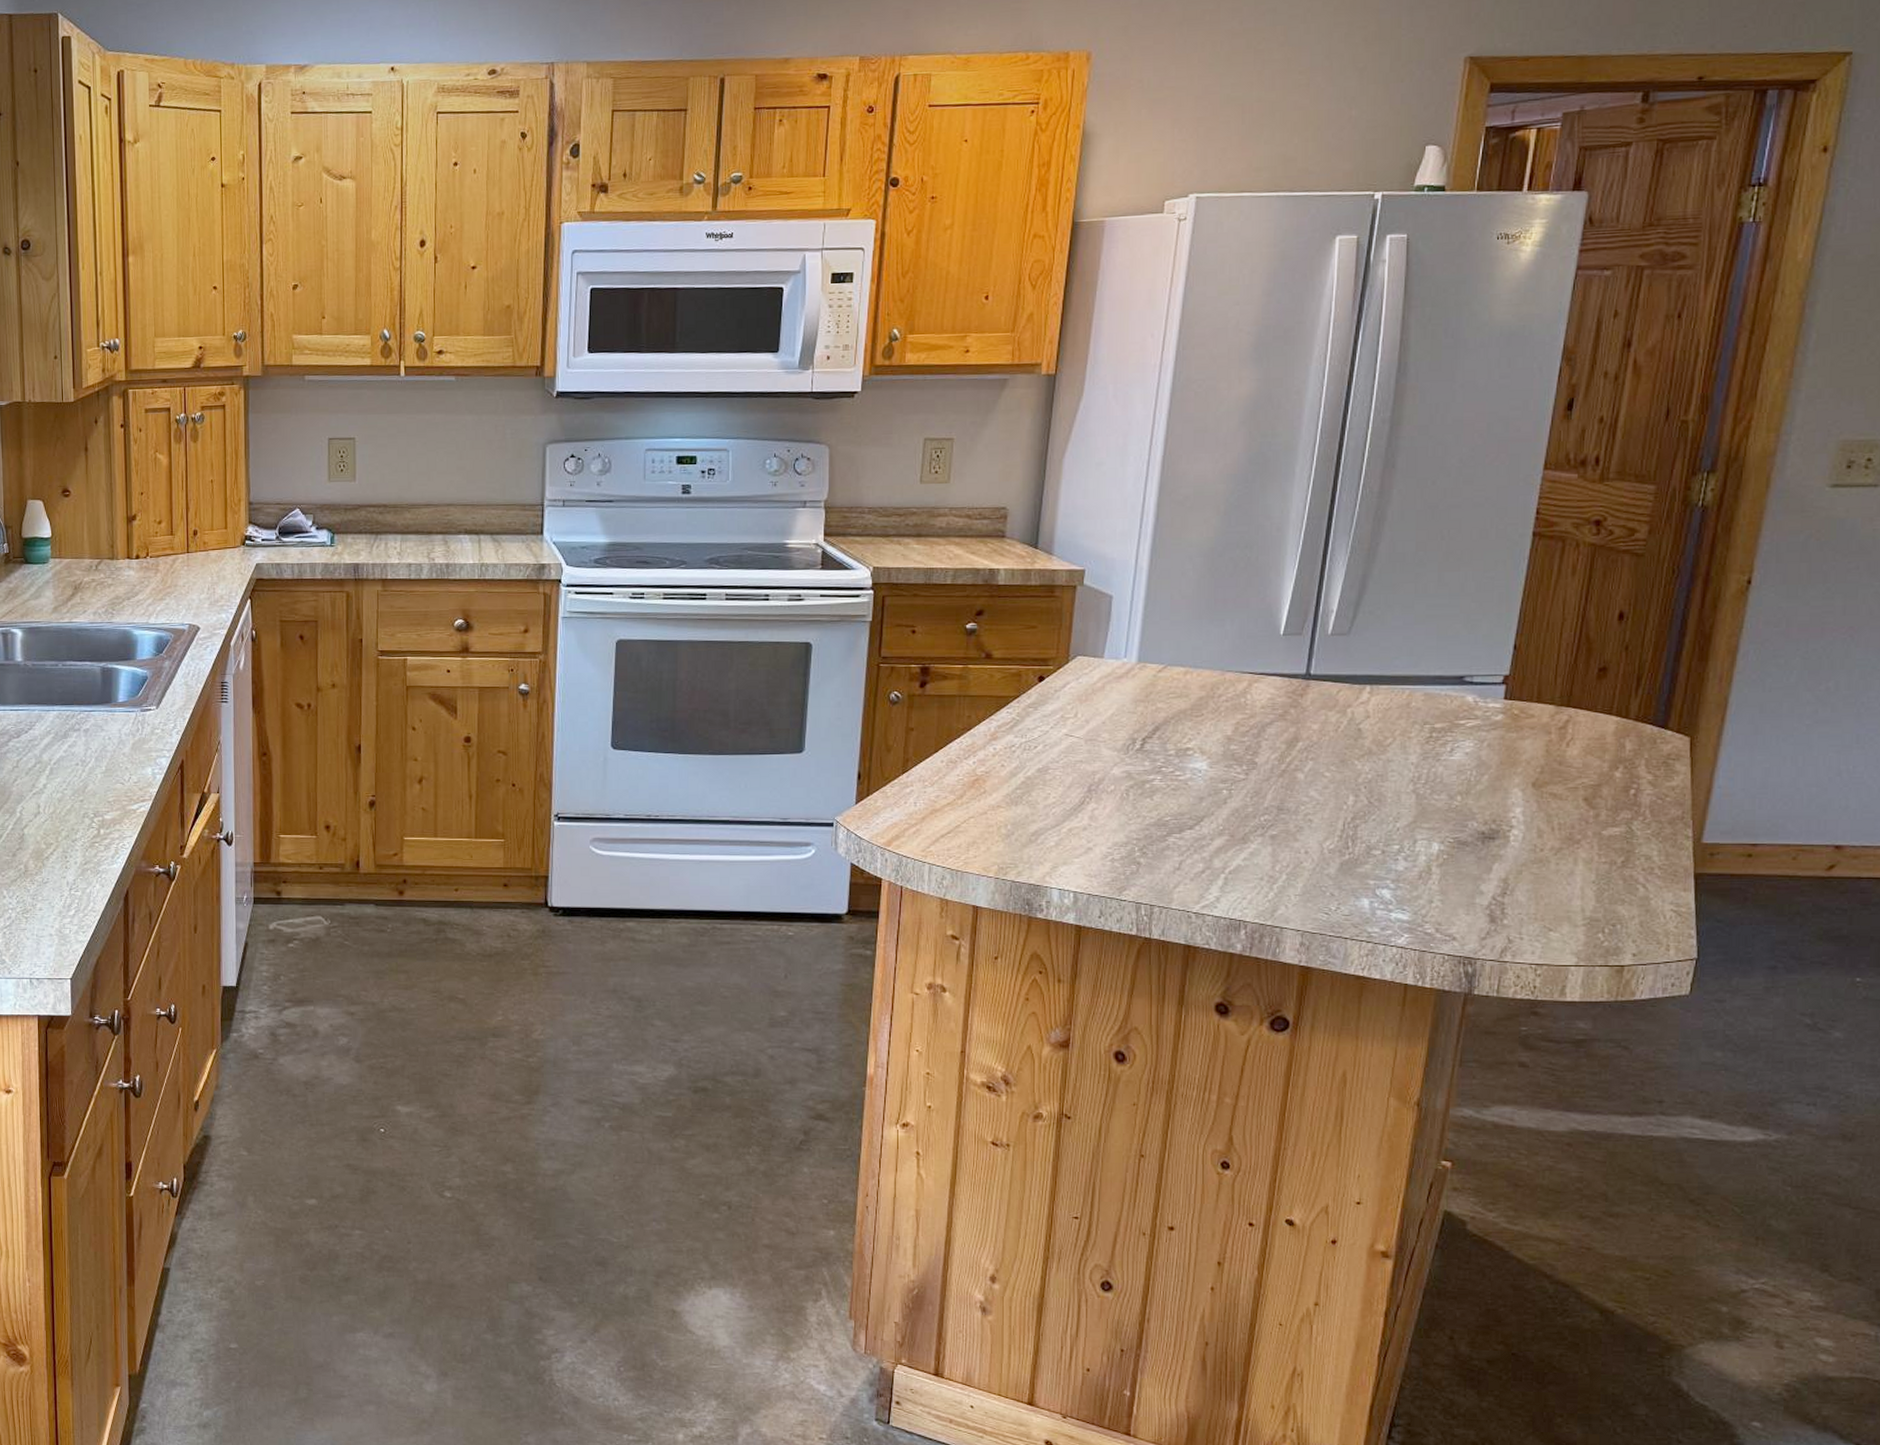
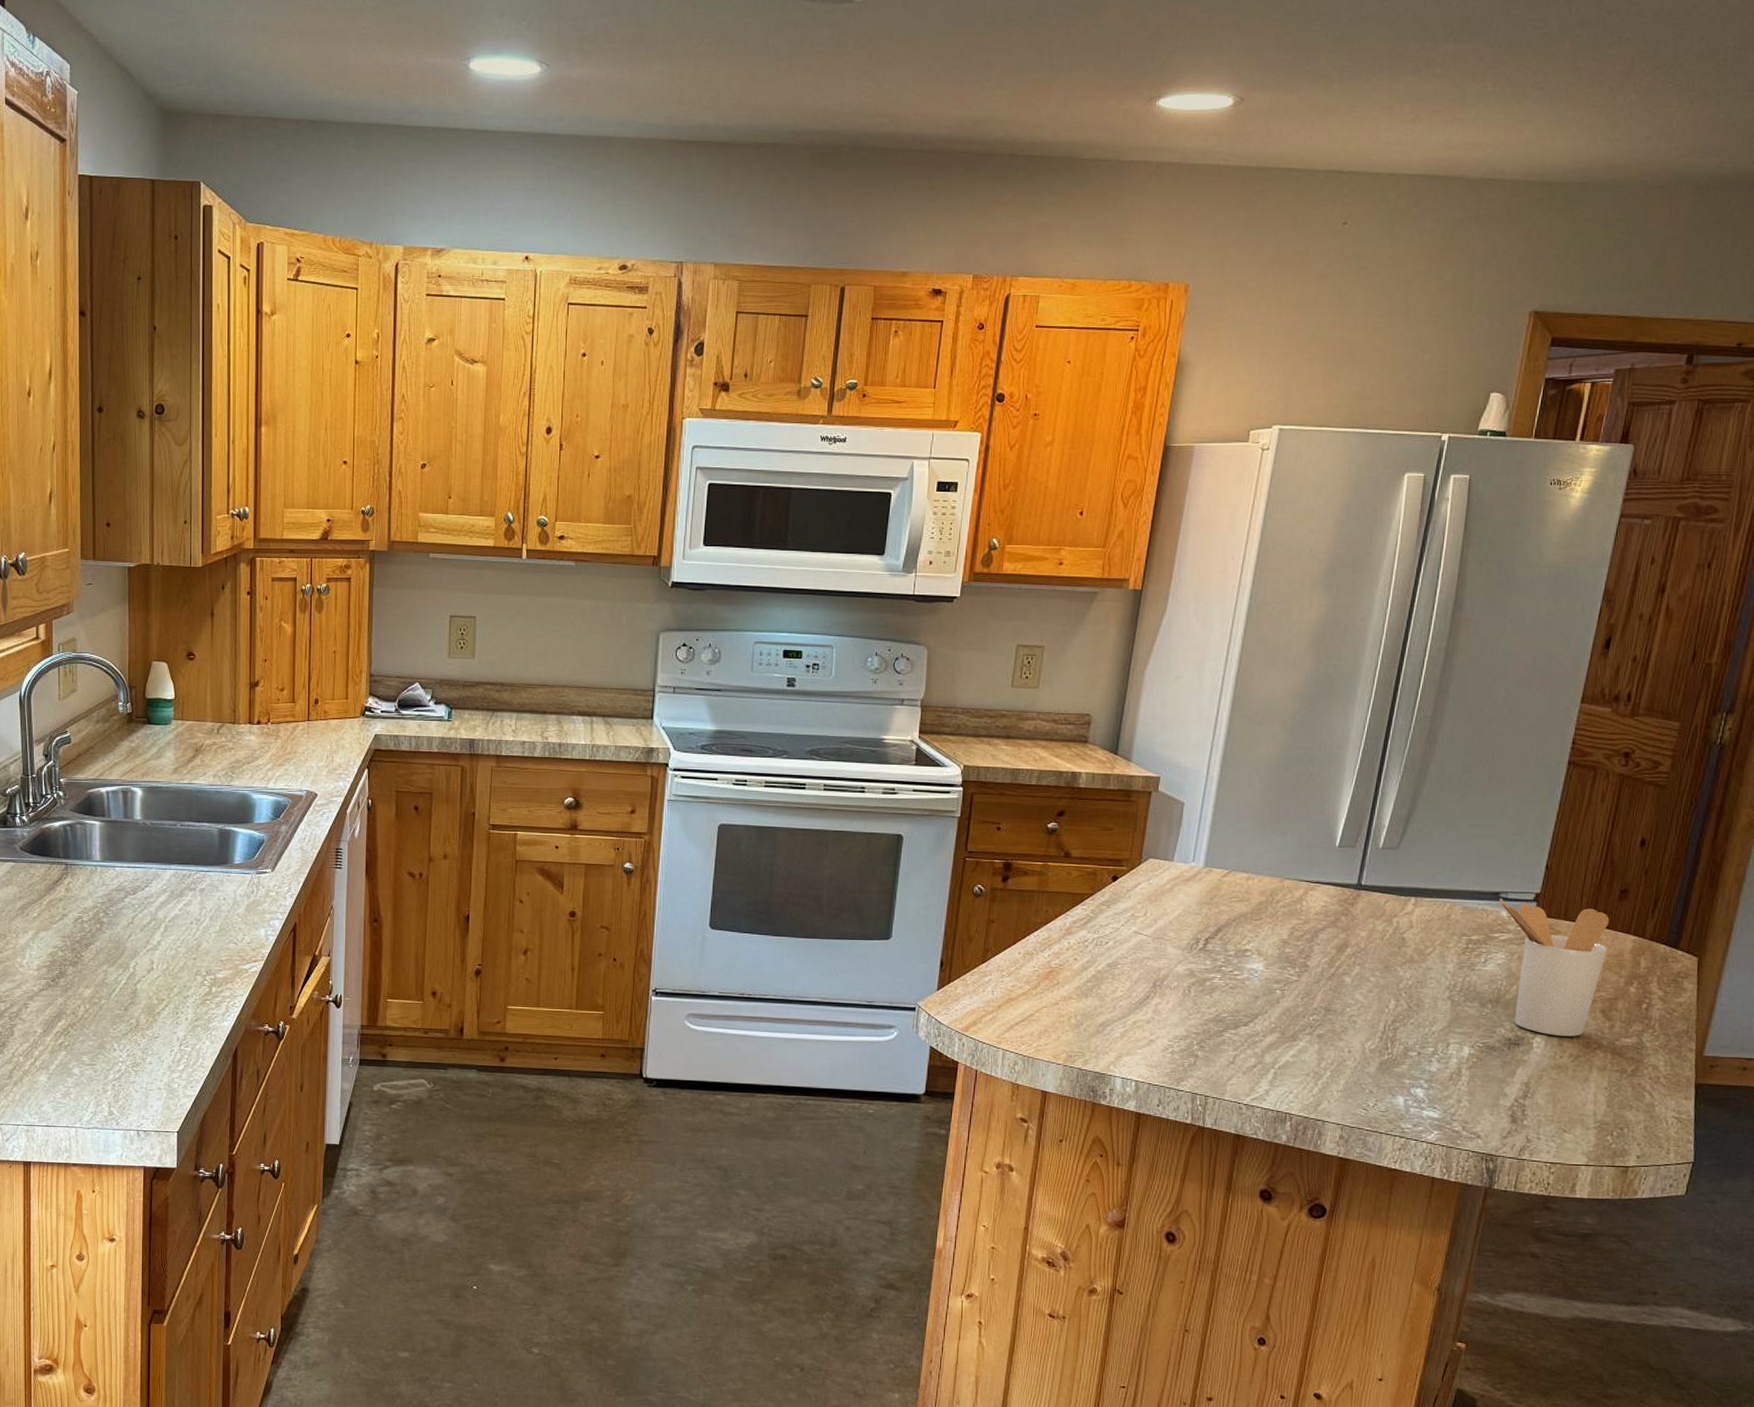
utensil holder: none [1464,682,1588,828] -> present [1499,898,1610,1037]

